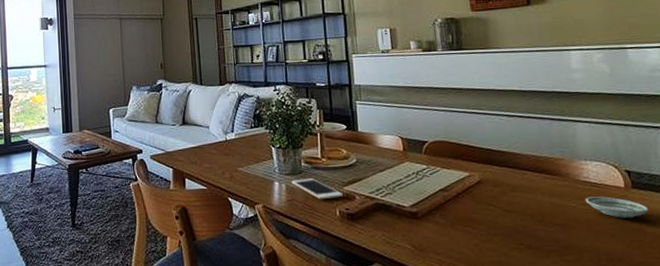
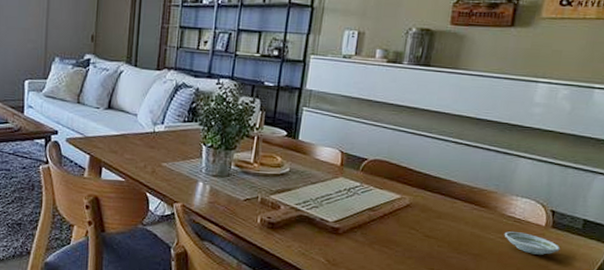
cell phone: present [291,178,343,200] -> none [217,182,268,206]

